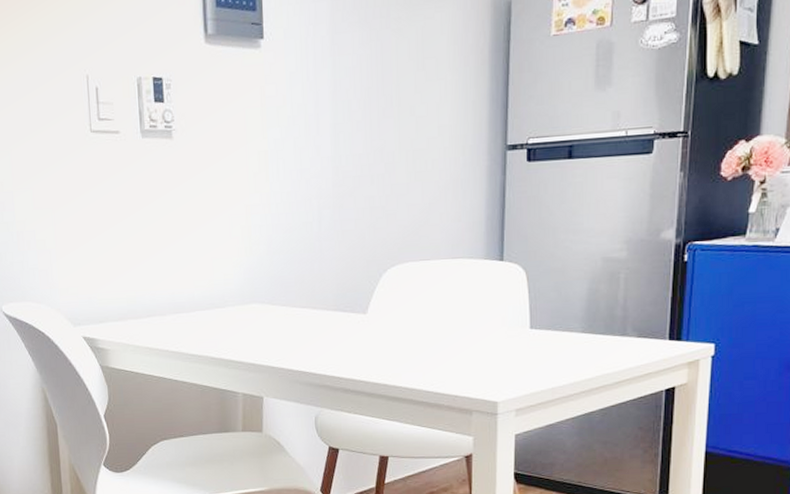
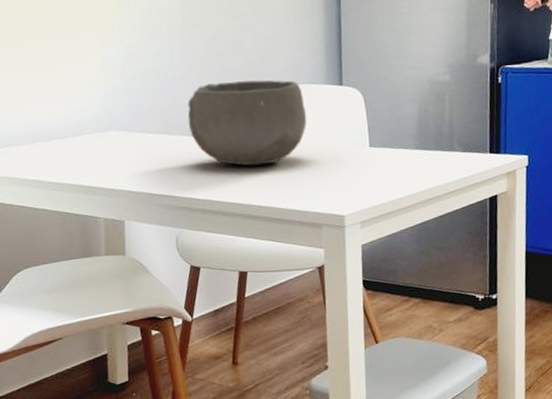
bowl: none [334,253,462,345] -> present [187,80,307,166]

